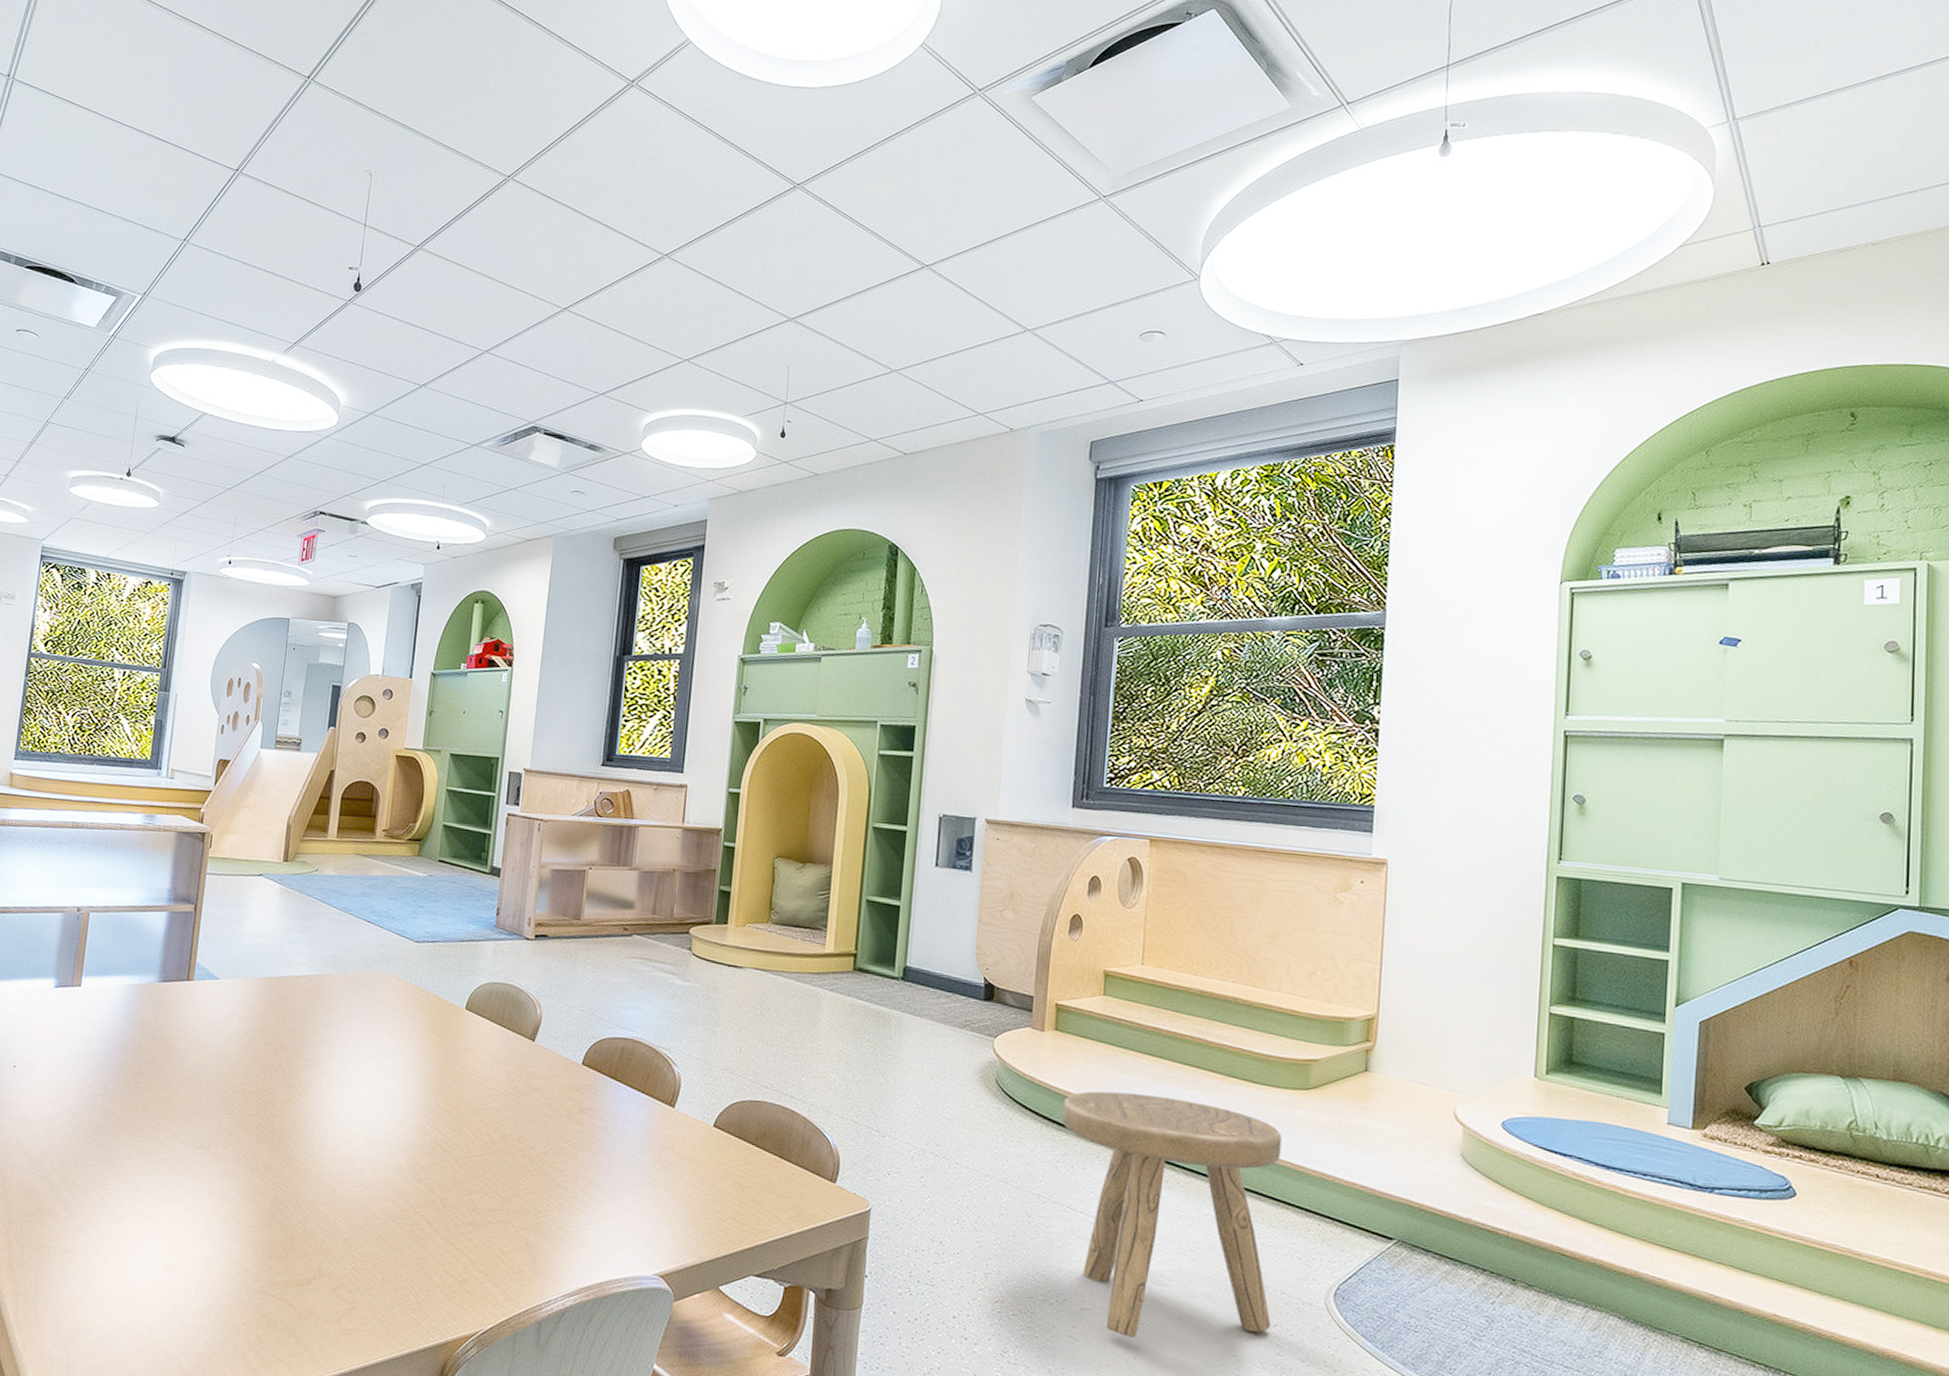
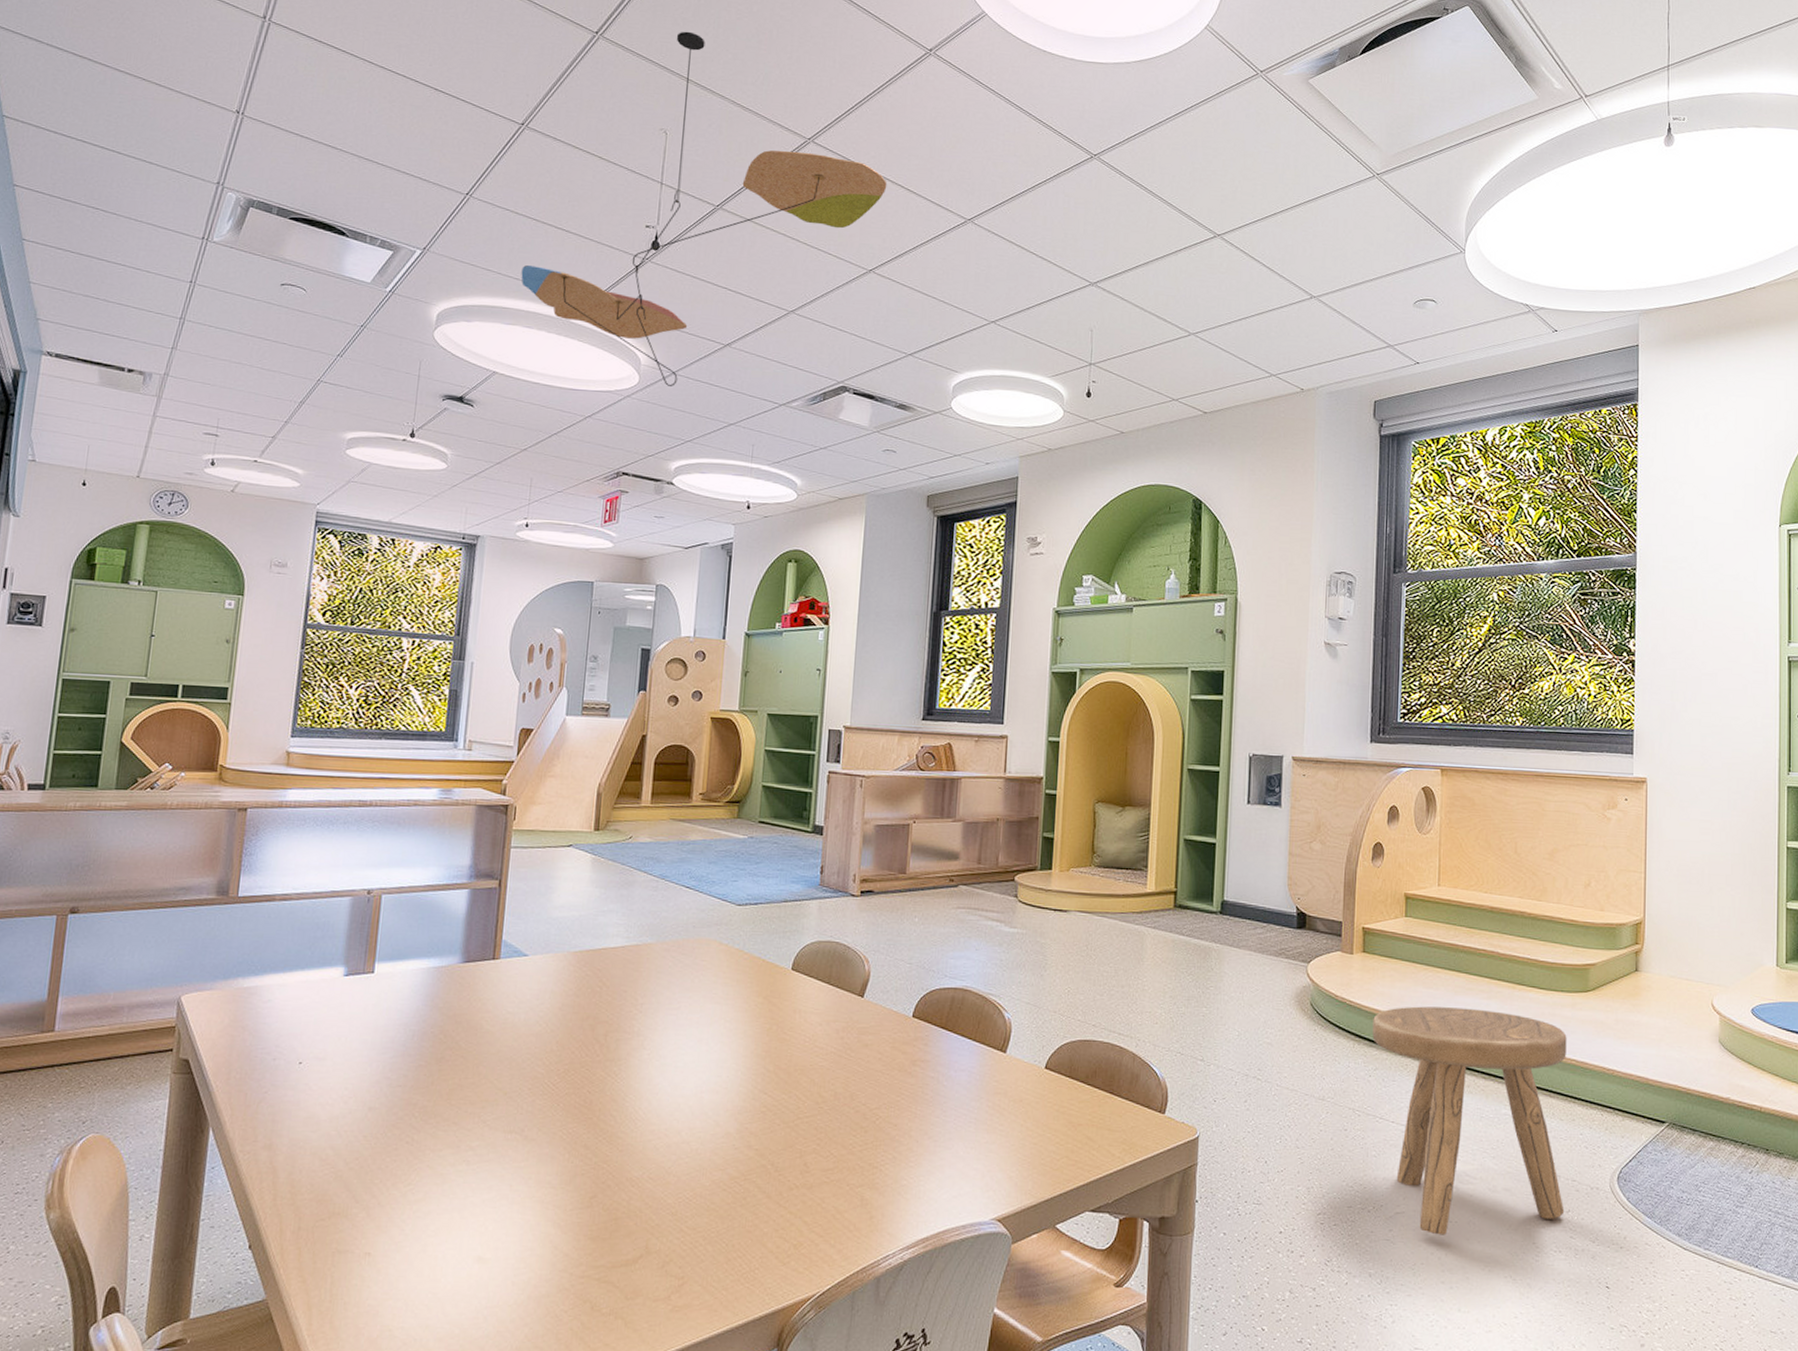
ceiling mobile: none [231,72,585,427] -> present [521,31,887,386]

